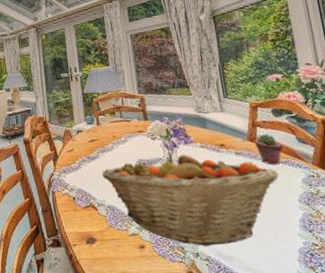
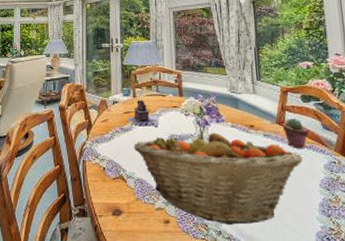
teapot: none [93,127,125,154] -> present [127,100,158,127]

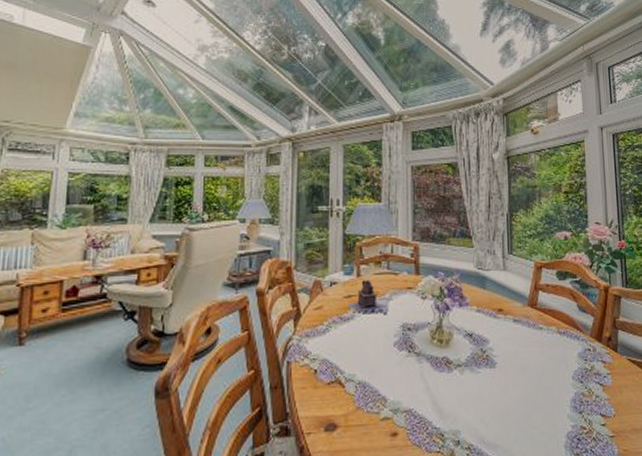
fruit basket: present [134,130,304,225] -> none [355,316,556,432]
potted succulent: present [282,119,309,149] -> none [534,299,563,336]

